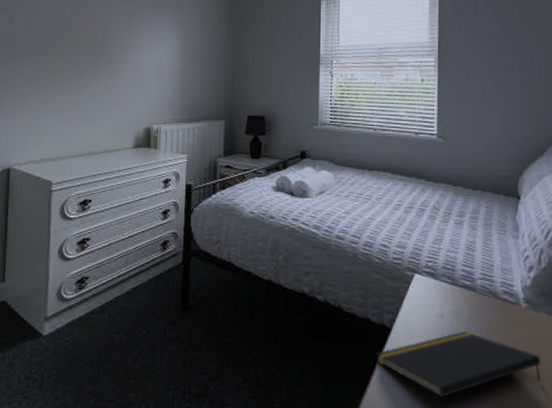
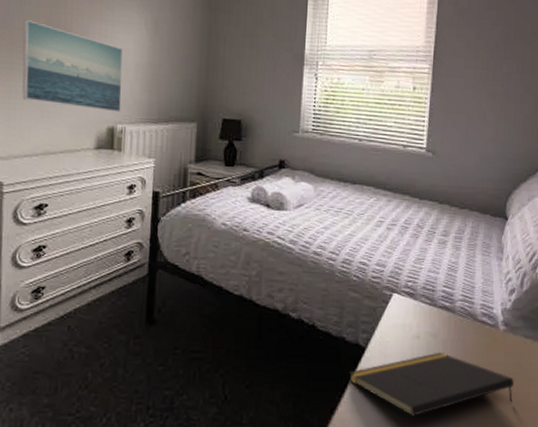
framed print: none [69,37,158,114] -> present [22,20,123,113]

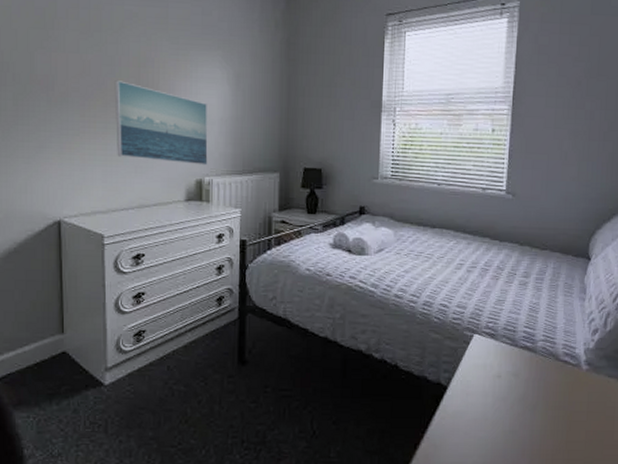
notepad: present [348,352,514,416] -> none [431,391,597,452]

